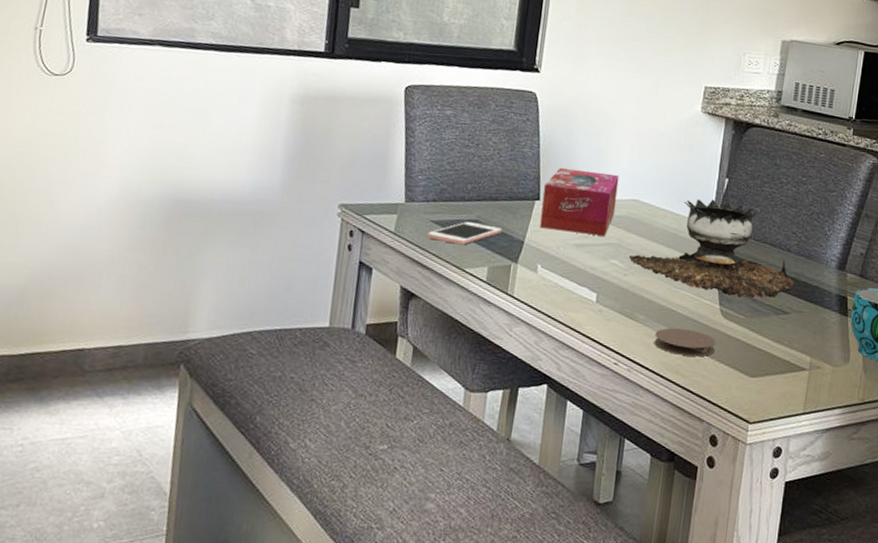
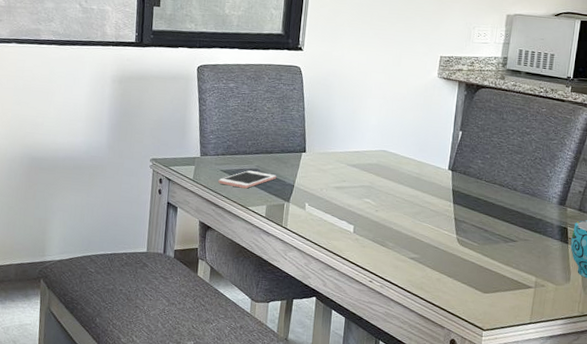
tissue box: present [540,167,620,236] -> none [306,126,370,180]
brazier: present [628,199,798,298] -> none [379,148,523,229]
coaster: present [654,328,717,357] -> none [402,253,454,277]

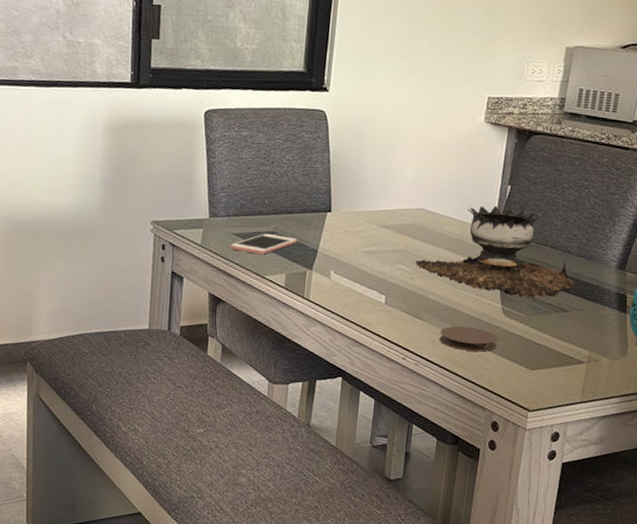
brazier: none [379,148,523,229] -> present [414,205,578,298]
coaster: none [402,253,454,277] -> present [439,326,498,352]

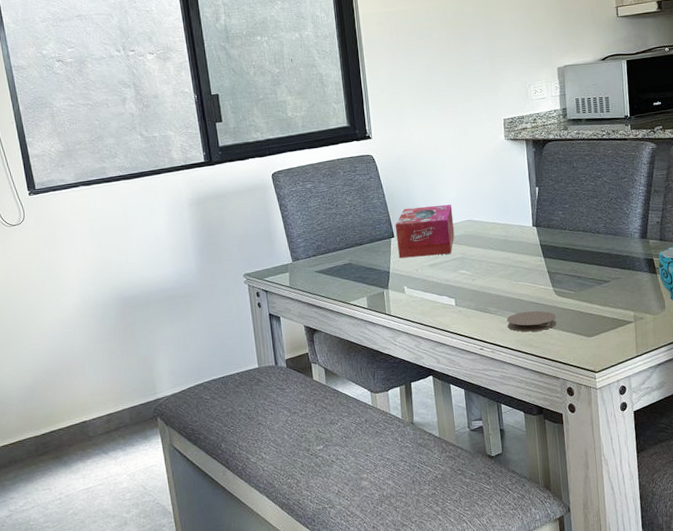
cell phone: present [230,234,298,255] -> none [315,265,371,285]
tissue box: none [332,180,406,243] -> present [395,204,455,259]
brazier: present [414,205,578,298] -> none [473,203,611,278]

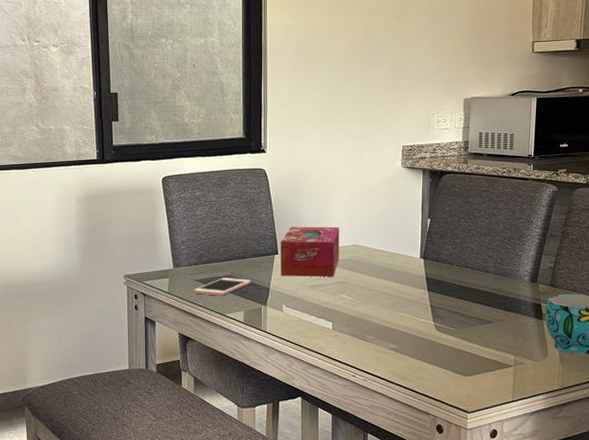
cell phone: none [315,265,371,285] -> present [194,278,252,296]
coaster: present [506,310,557,332] -> none [383,344,434,364]

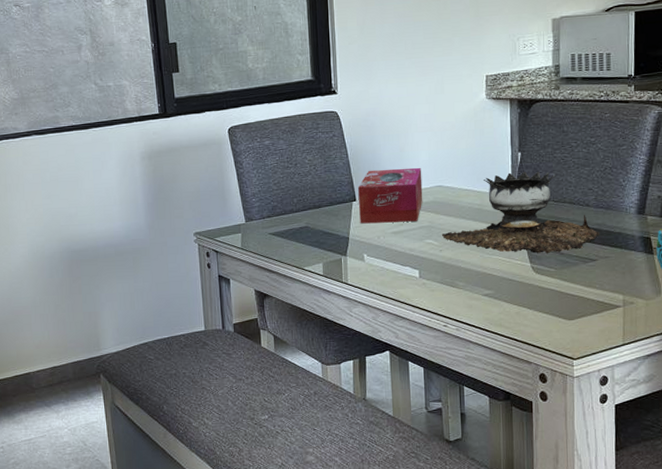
cell phone: present [194,278,252,296] -> none [268,229,329,249]
brazier: none [354,237,497,314] -> present [441,171,600,254]

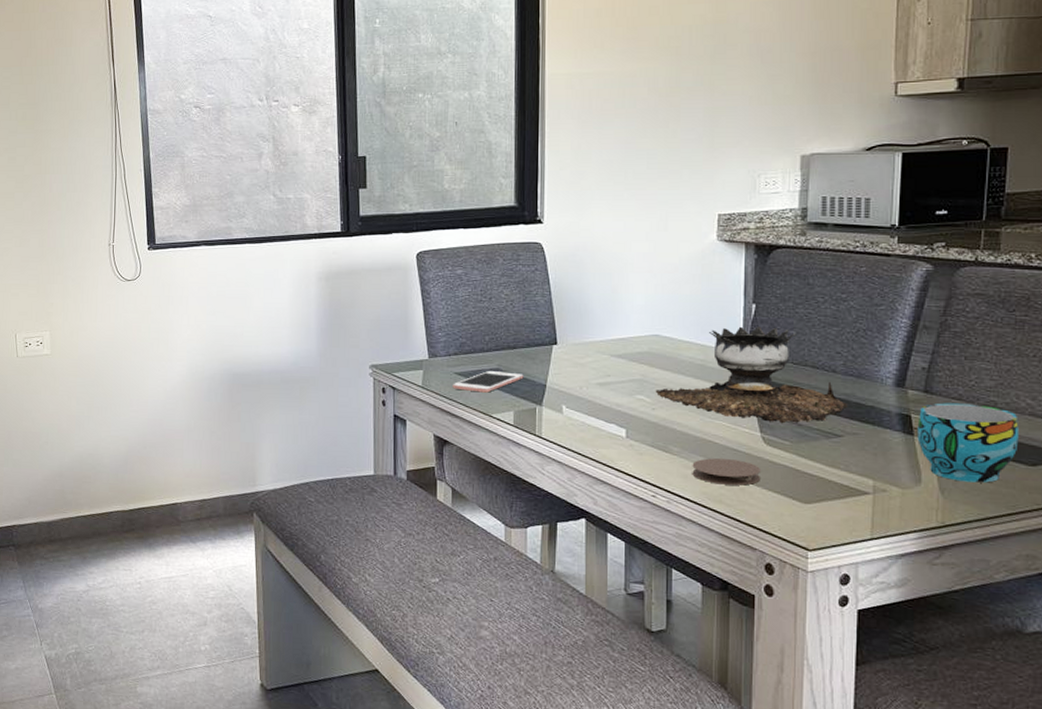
cell phone: none [268,229,329,249] -> present [453,371,524,393]
tissue box: present [358,167,423,224] -> none [560,311,636,373]
coaster: none [475,288,533,311] -> present [692,458,762,486]

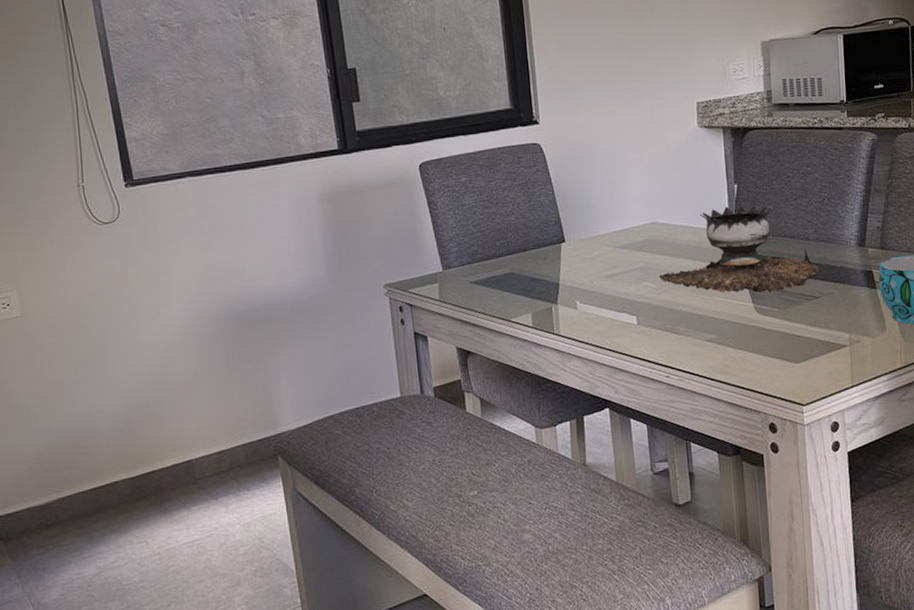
cell phone: present [453,371,524,393] -> none [469,275,537,299]
coaster: present [692,458,762,486] -> none [698,331,757,357]

